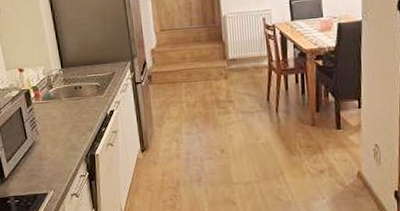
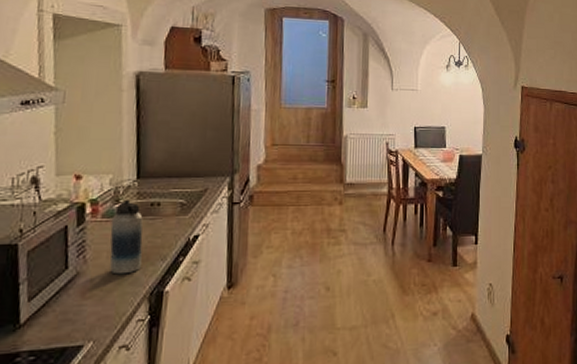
water bottle: none [49,86,77,143] -> present [110,200,143,275]

